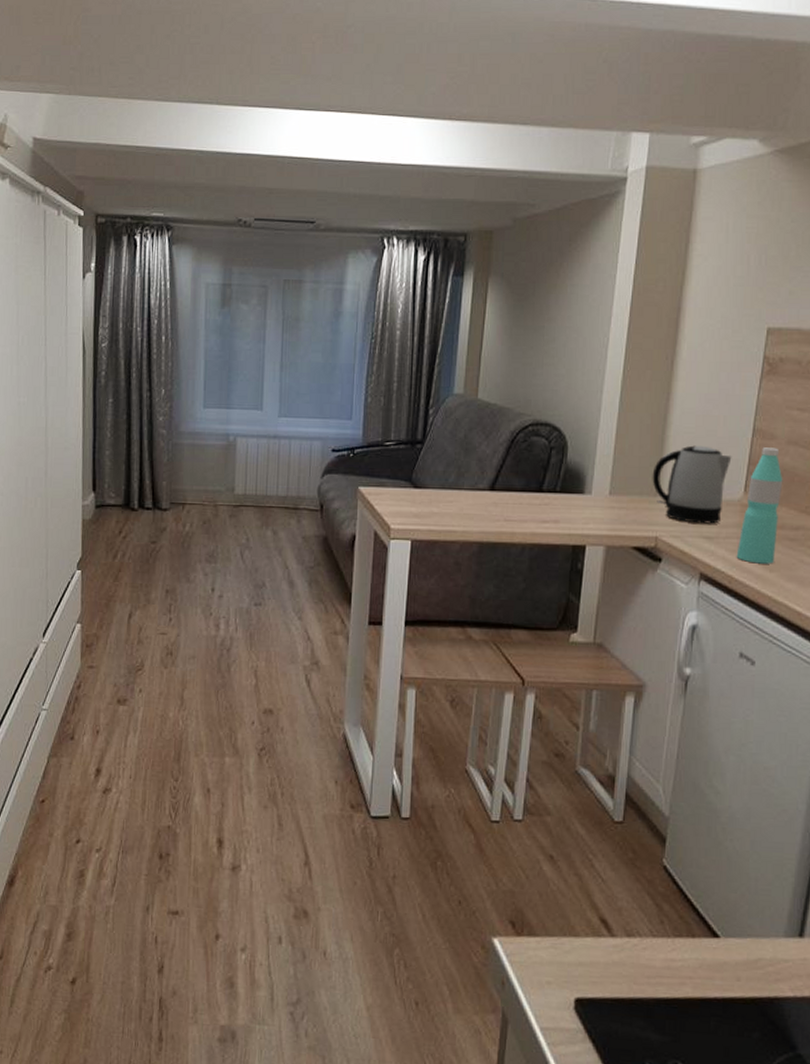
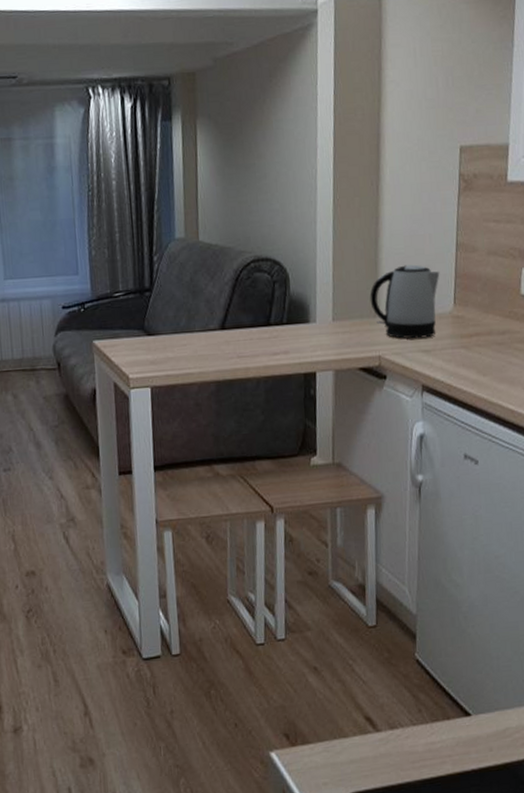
water bottle: present [736,447,783,564] -> none [452,259,488,370]

